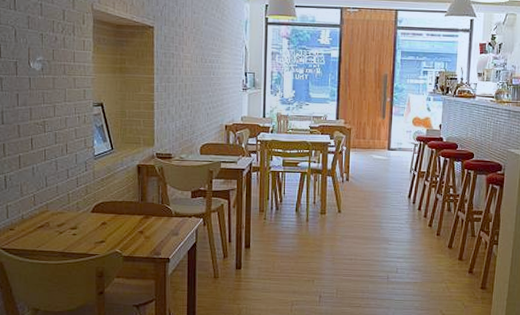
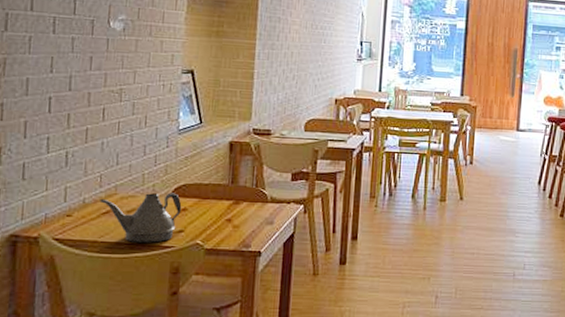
teapot: none [35,209,102,251] -> present [99,192,182,243]

